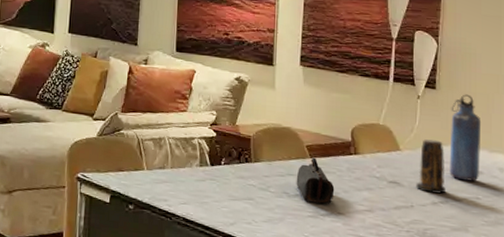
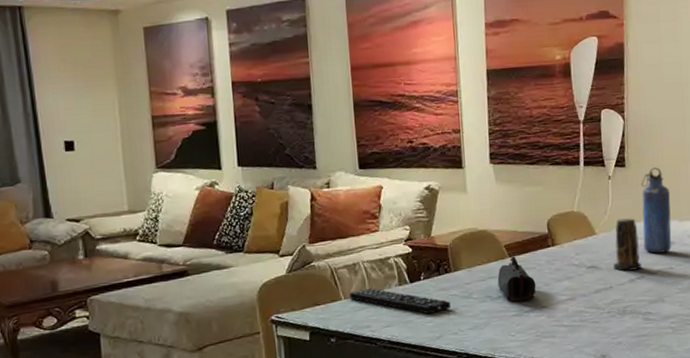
remote control: none [152,163,247,200] -> present [350,288,450,315]

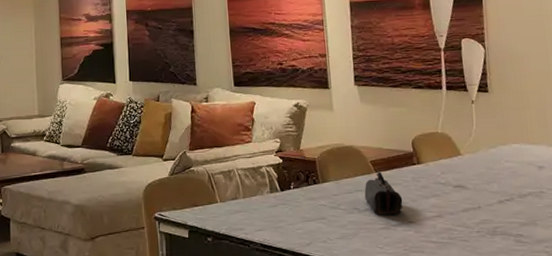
remote control: present [350,288,450,315] -> none [225,193,319,222]
candle: present [613,218,641,271] -> none [480,141,510,192]
water bottle: present [641,167,672,254] -> none [505,93,541,177]

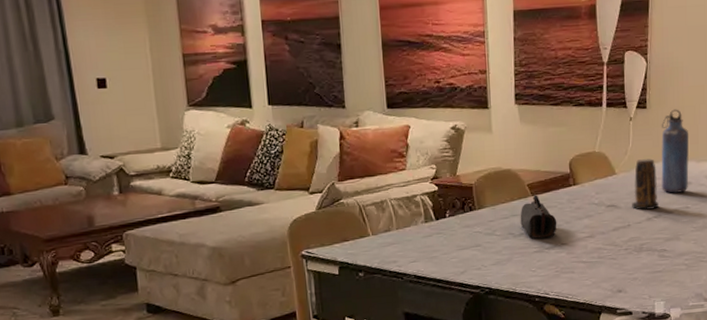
candle: none [480,141,510,192] -> present [632,159,659,210]
water bottle: none [505,93,541,177] -> present [661,109,689,193]

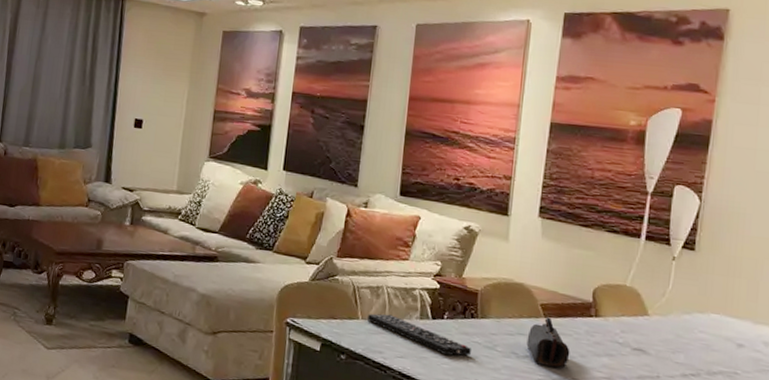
remote control: none [377,224,474,251] -> present [367,313,471,356]
candle: present [632,159,659,210] -> none [664,305,700,366]
water bottle: present [661,109,689,193] -> none [704,258,747,355]

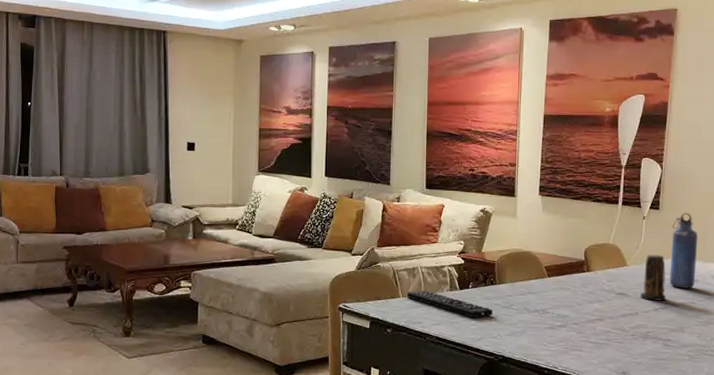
pencil case: present [526,317,570,368] -> none [536,277,570,316]
candle: none [664,305,700,366] -> present [640,255,666,301]
water bottle: none [704,258,747,355] -> present [669,213,698,289]

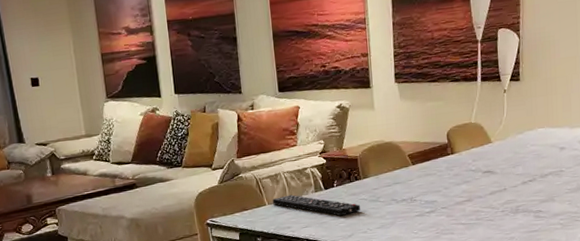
candle: present [640,255,666,301] -> none [507,127,533,175]
water bottle: present [669,213,698,289] -> none [534,80,562,158]

